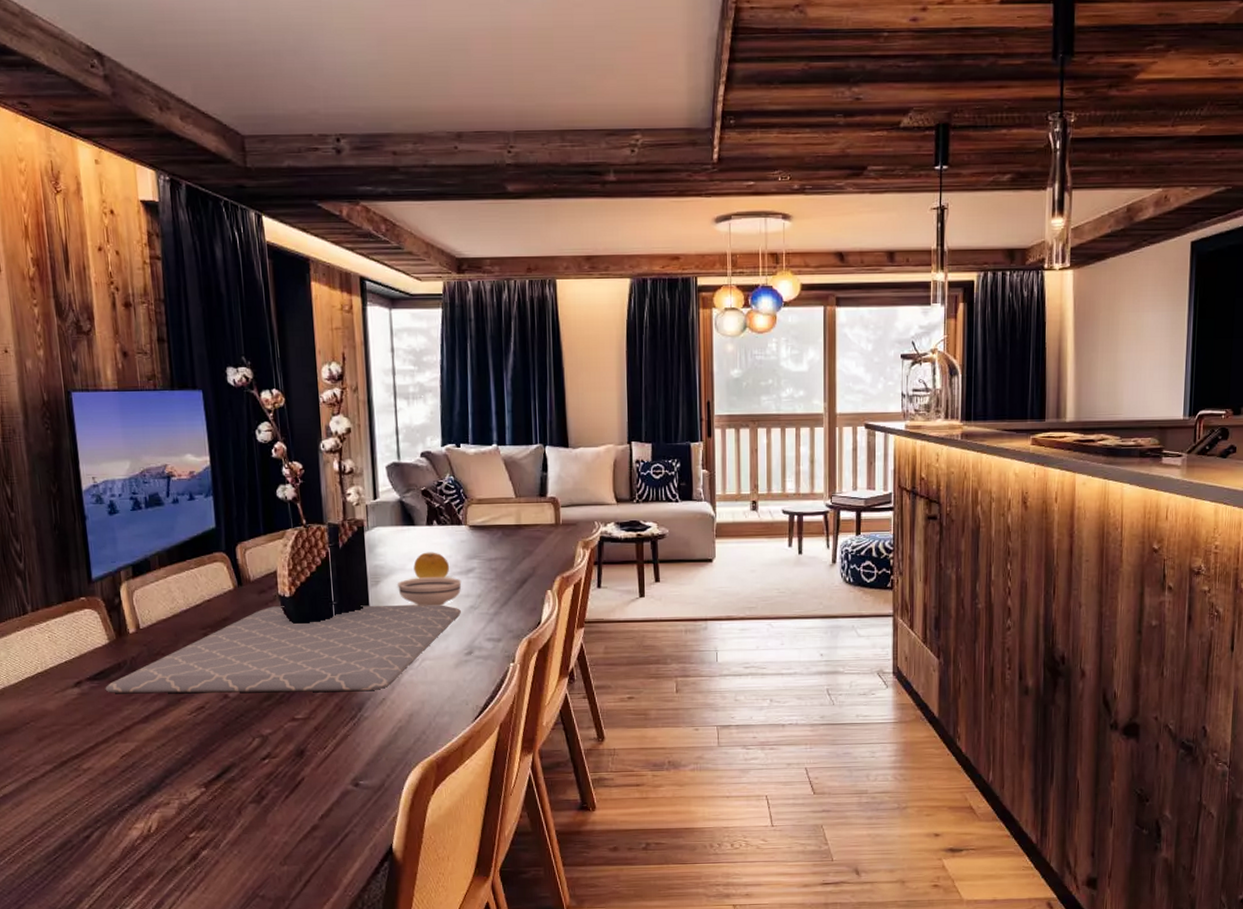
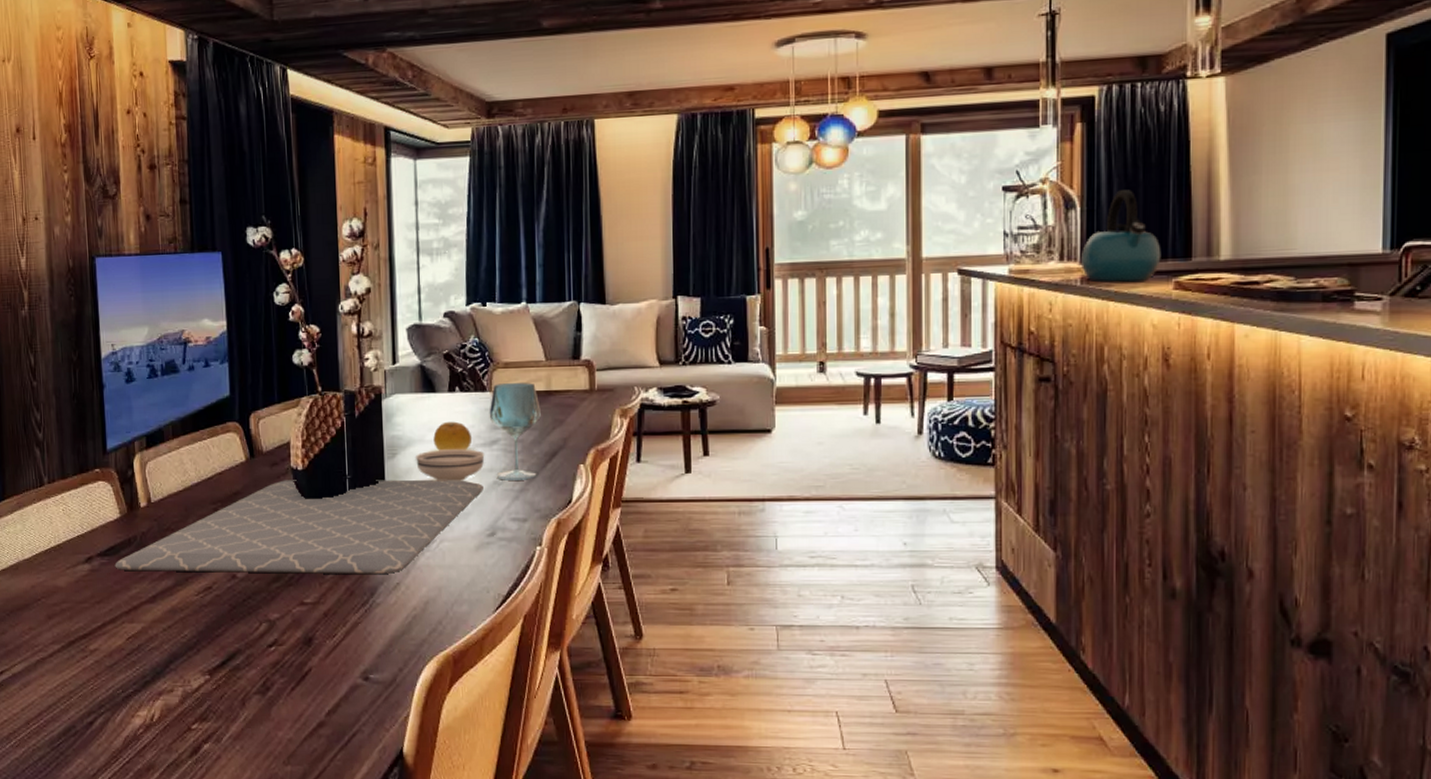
wine glass: none [464,517,512,605] -> present [489,383,541,480]
kettle: none [962,361,1023,440] -> present [1082,190,1161,284]

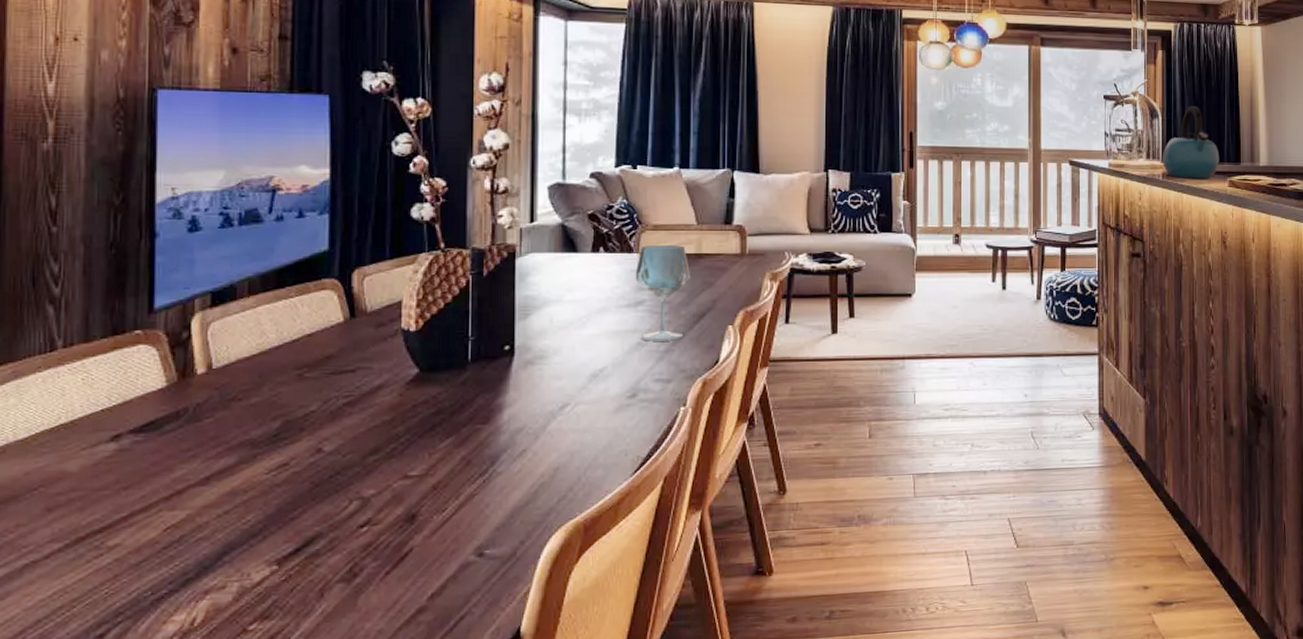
placemat: present [114,479,483,575] -> none [153,341,626,449]
bowl: present [416,449,485,481] -> none [552,310,629,343]
fruit: present [433,421,473,451] -> none [572,282,616,312]

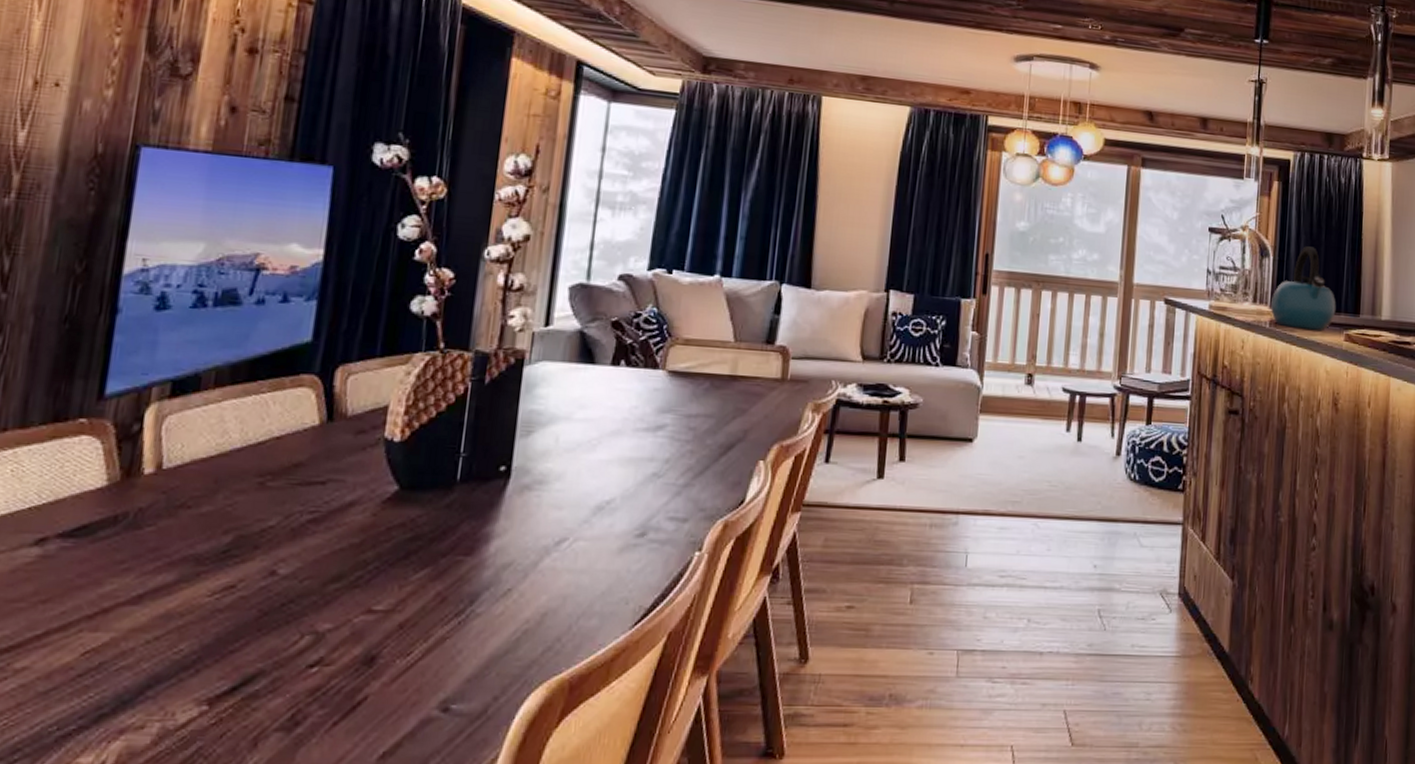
wine glass: present [635,245,690,341] -> none [656,361,722,474]

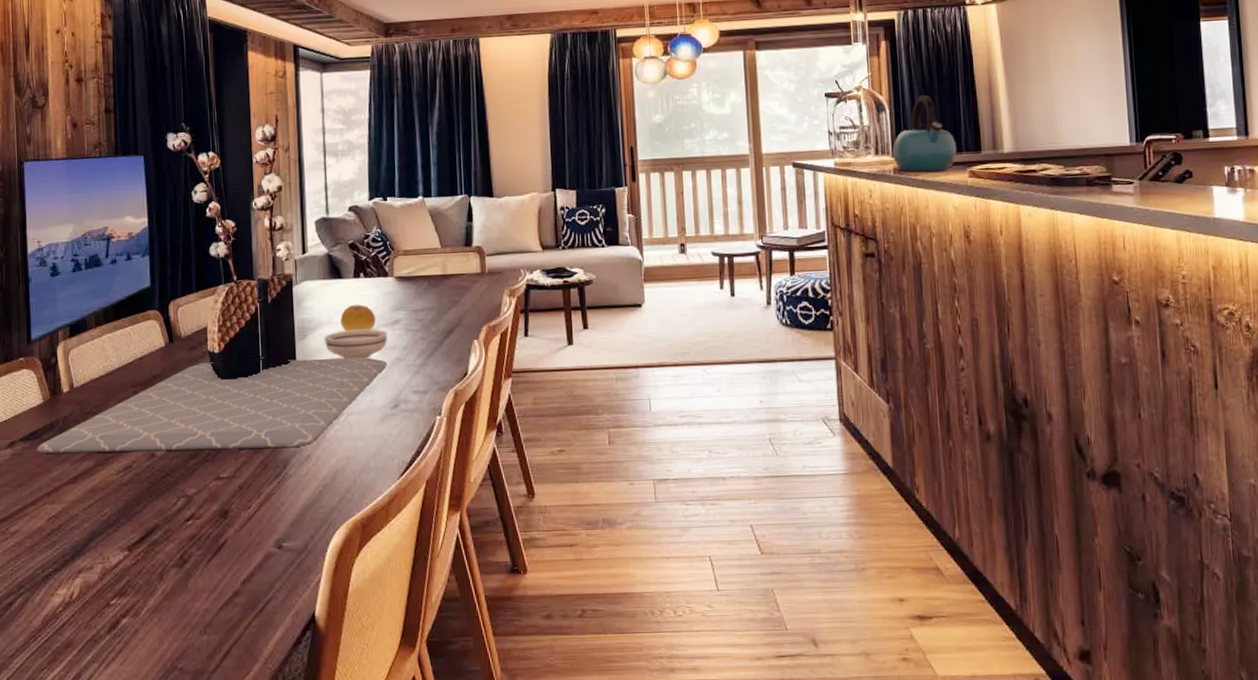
placemat: none [83,452,639,578] -> present [37,357,387,454]
bowl: none [557,430,646,470] -> present [325,329,388,360]
fruit: none [583,399,634,434] -> present [340,304,376,332]

